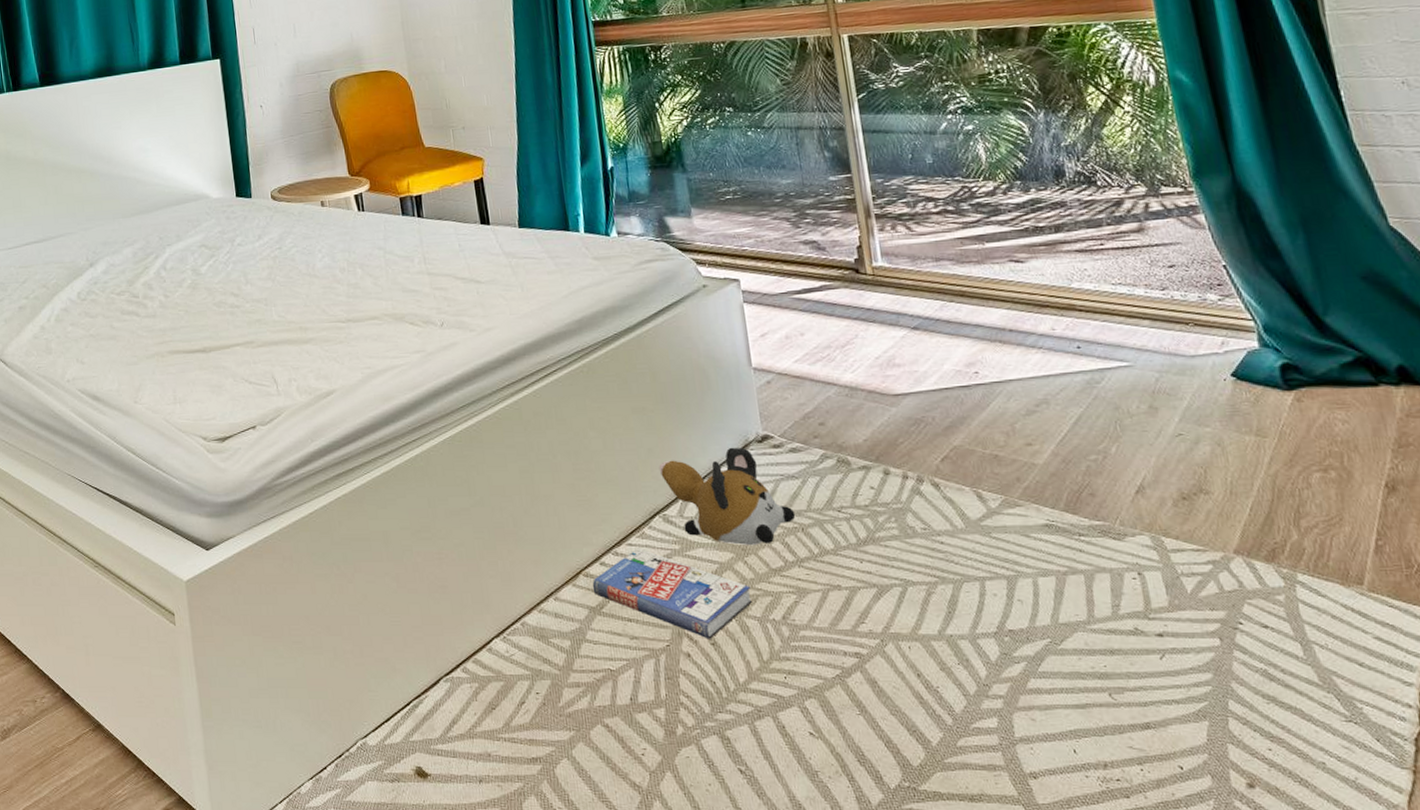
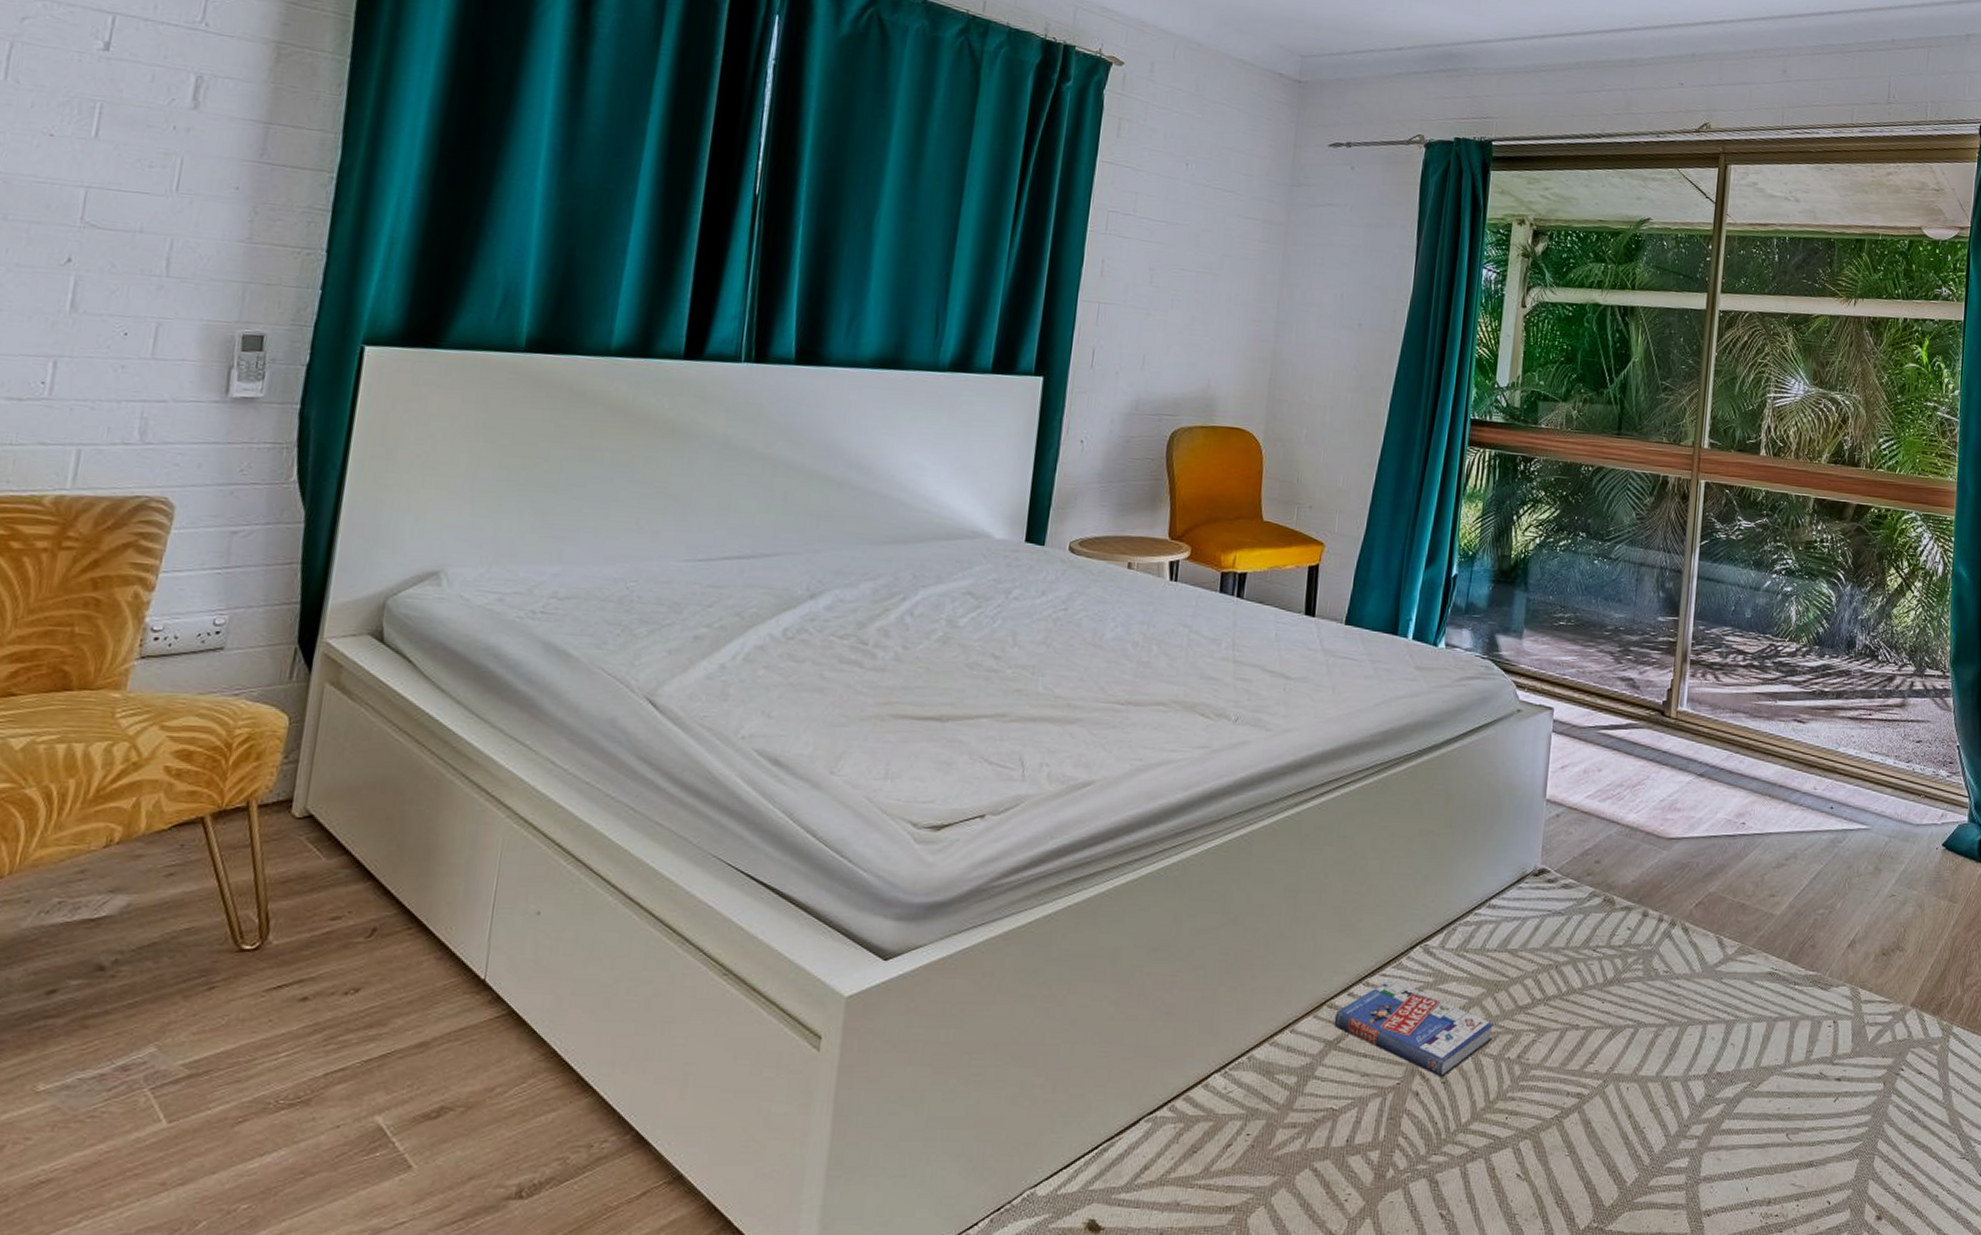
plush toy: present [659,447,796,545] -> none [1431,878,1553,981]

